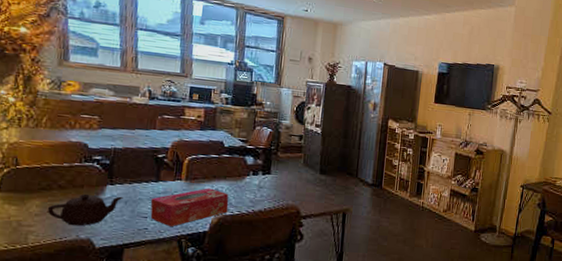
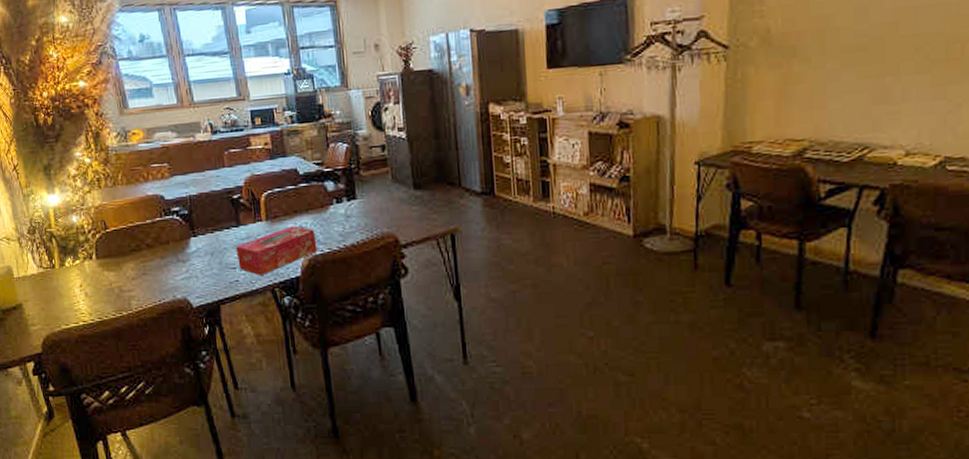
teapot: present [47,194,124,226] -> none [141,248,209,286]

